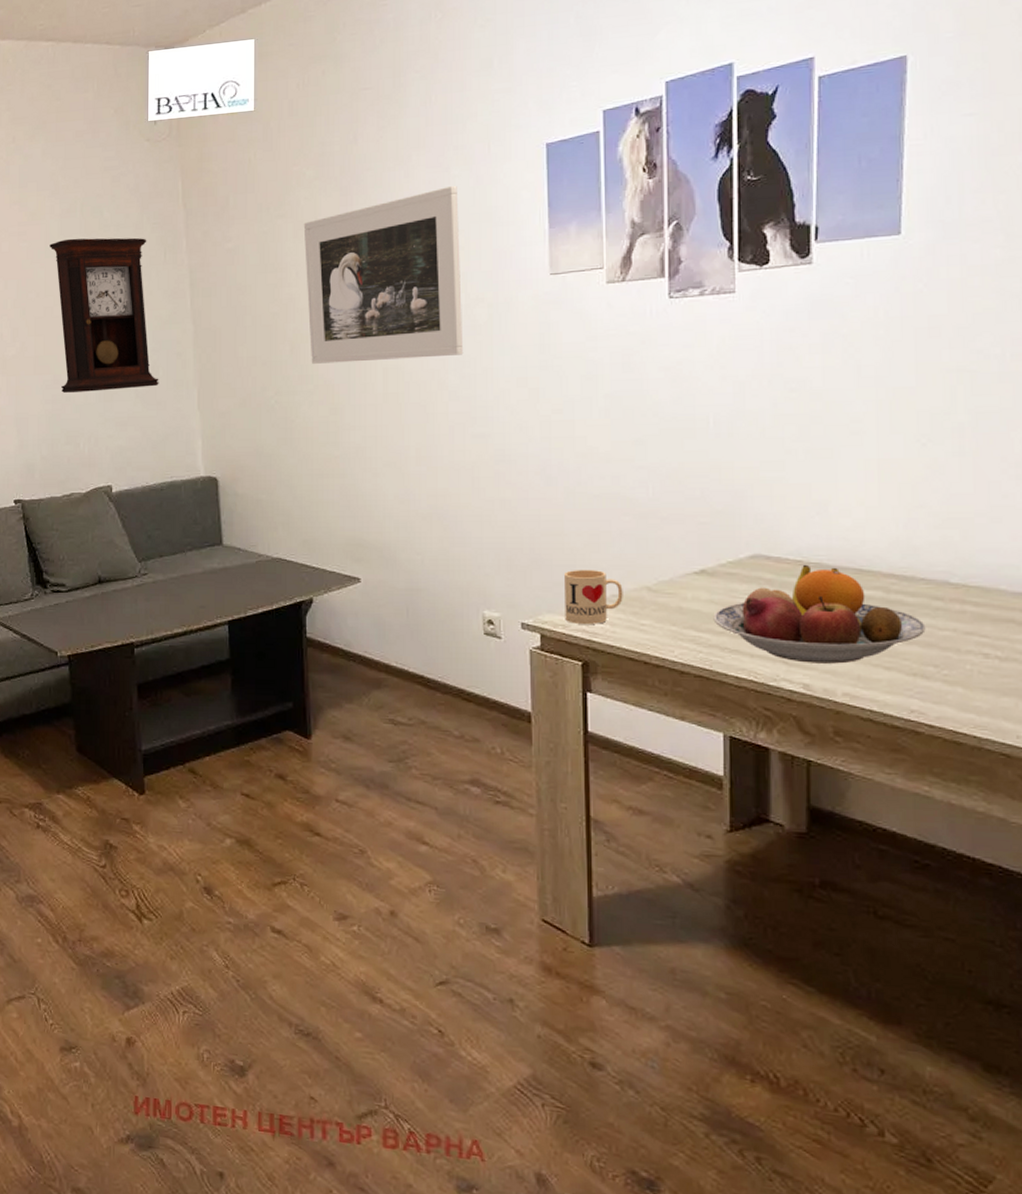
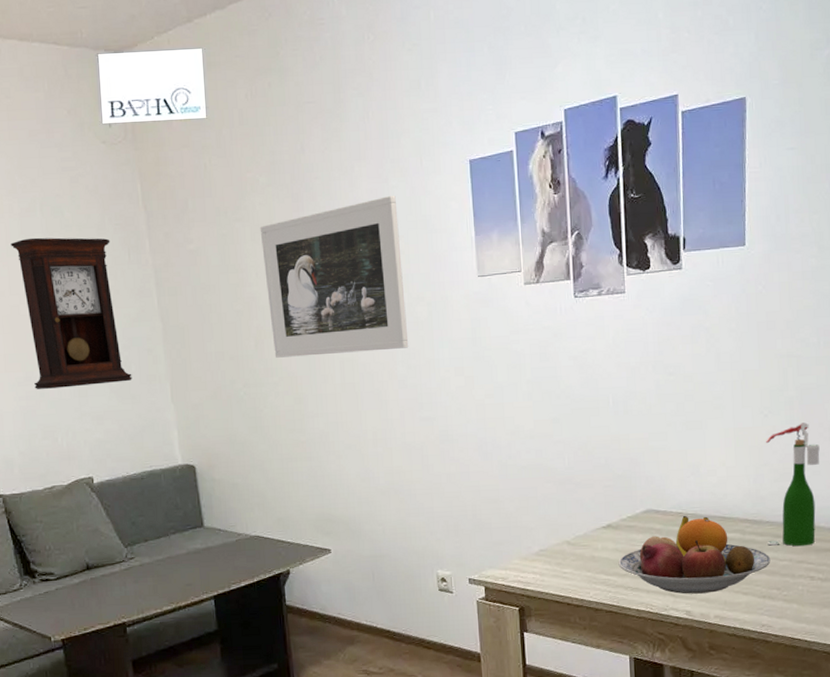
mug: present [565,569,623,624] -> none [502,529,549,576]
wine bottle: none [921,455,1002,613] -> present [766,422,820,547]

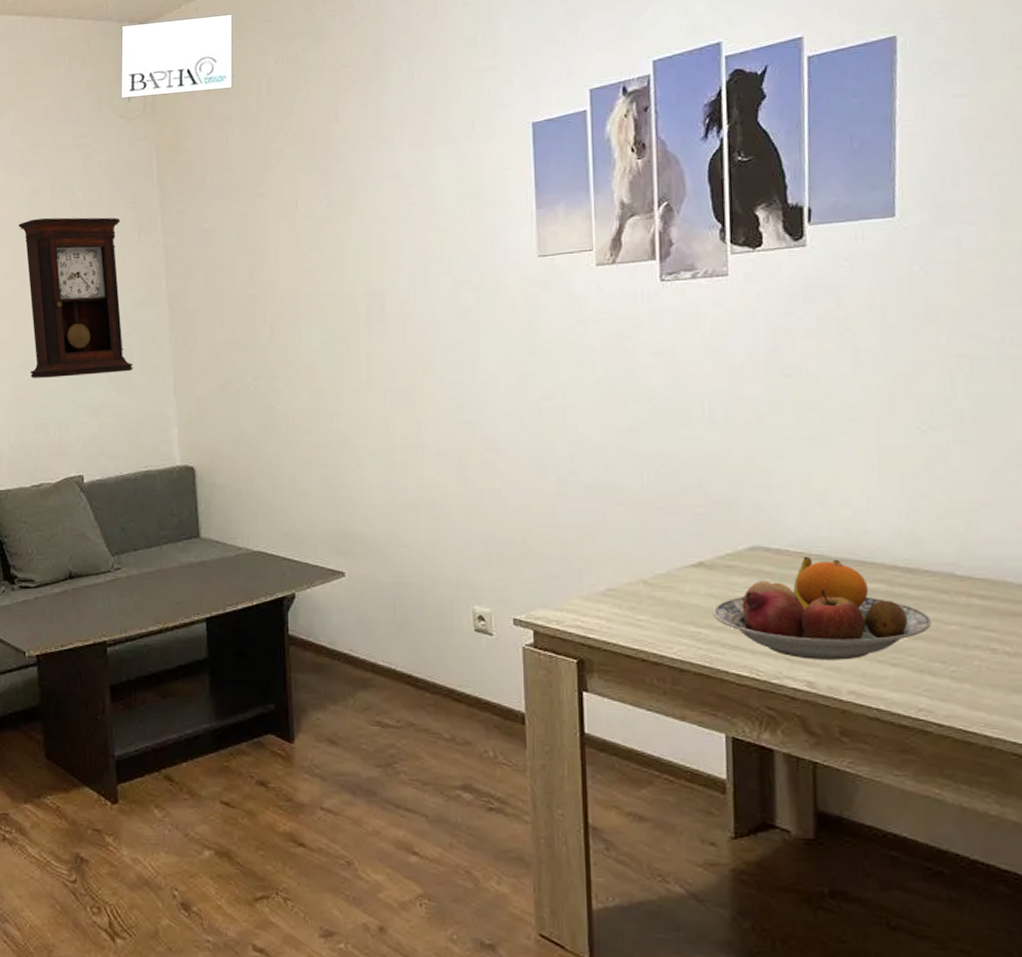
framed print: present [260,195,409,358] -> none [283,165,450,348]
wine bottle: present [766,422,820,547] -> none [925,443,1005,607]

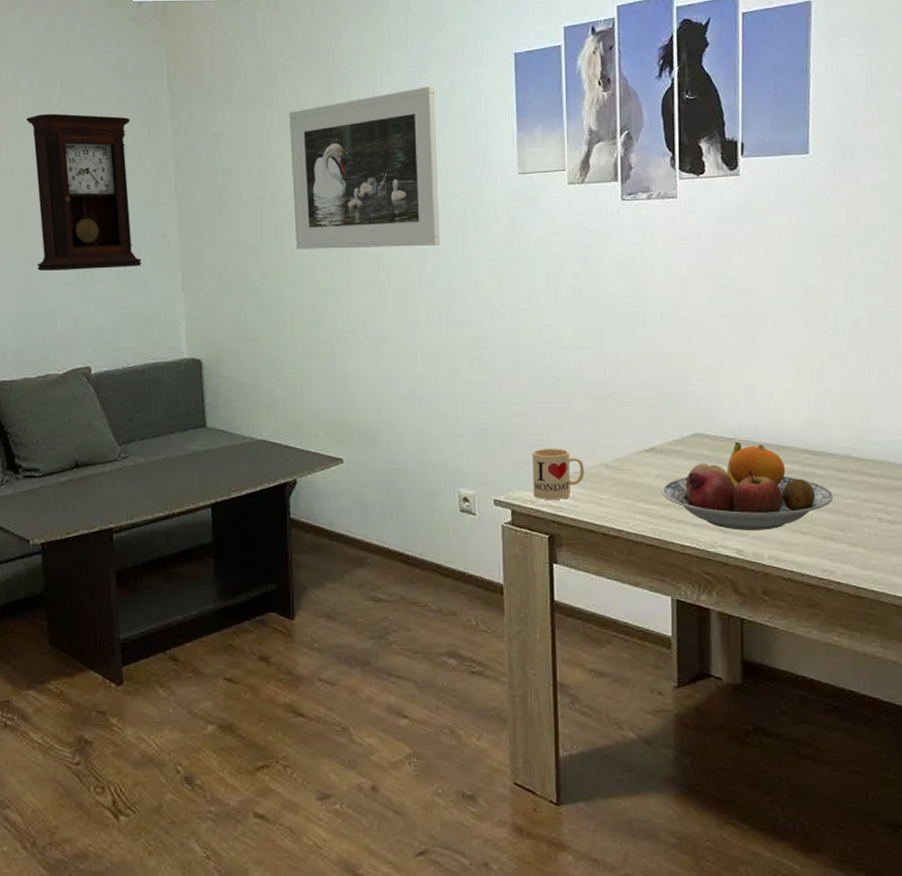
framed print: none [283,165,450,348] -> present [289,85,441,249]
mug: none [558,562,619,620] -> present [533,448,584,499]

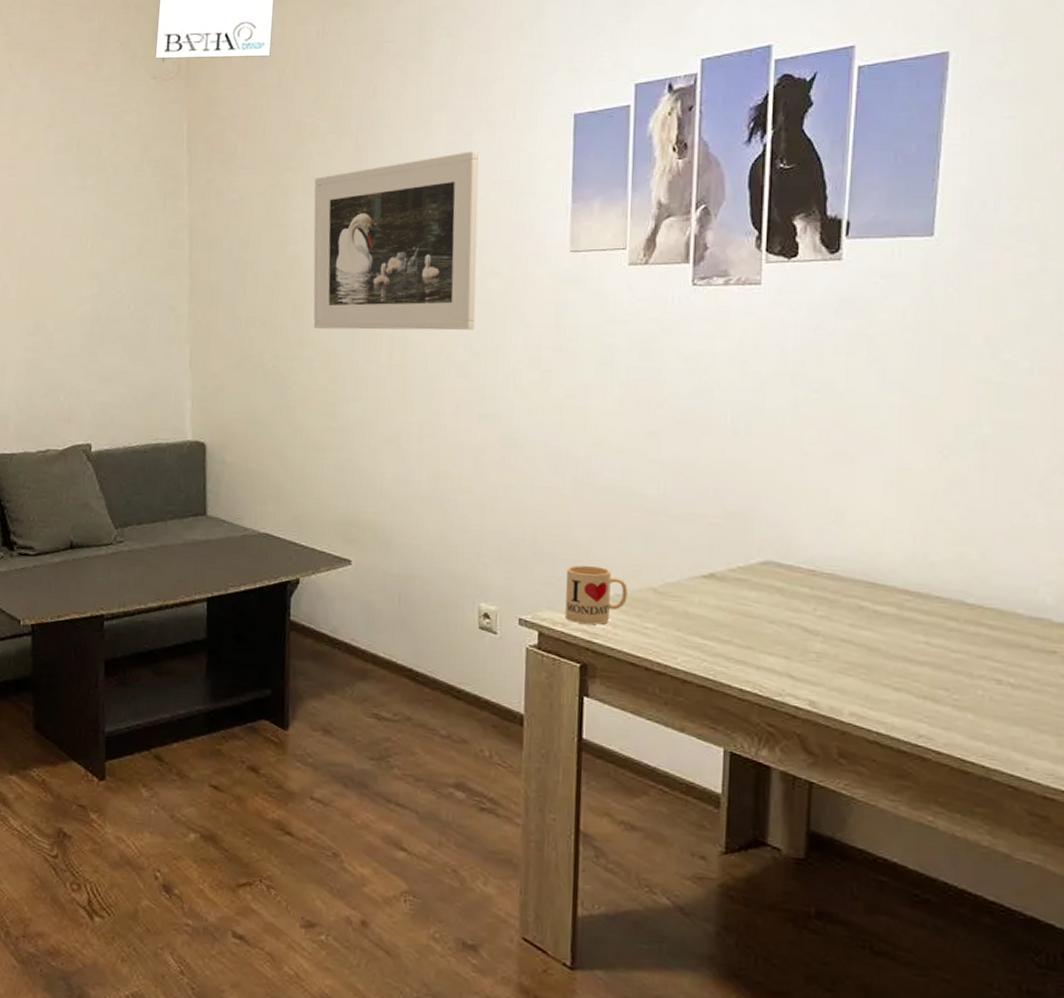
pendulum clock: present [26,113,142,271] -> none [41,176,150,342]
fruit bowl: present [661,441,834,530] -> none [720,574,938,682]

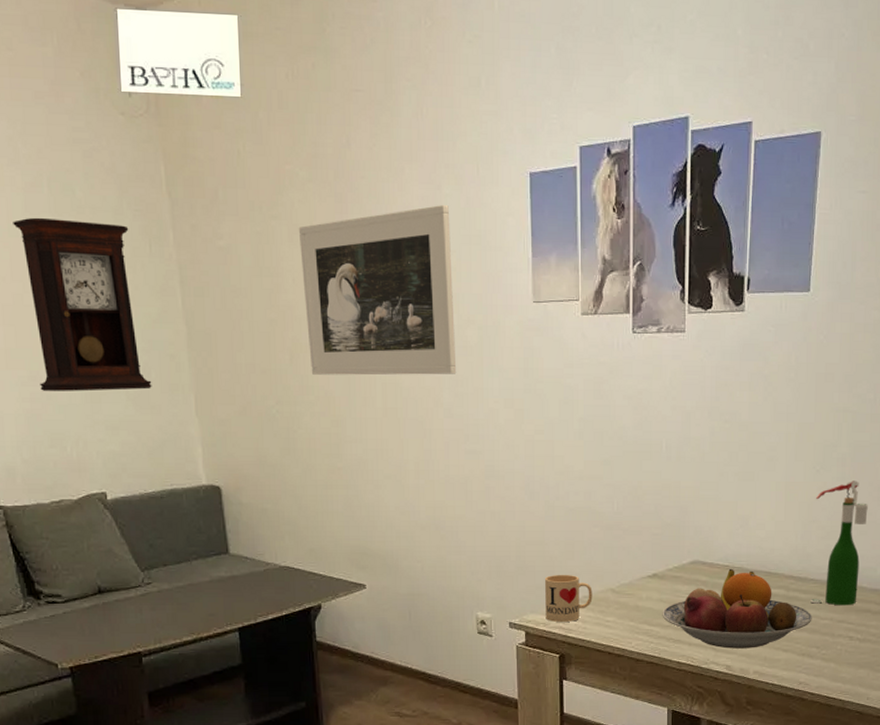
pendulum clock: none [41,176,150,342] -> present [13,217,152,391]
fruit bowl: none [720,574,938,682] -> present [662,568,812,649]
wine bottle: none [935,471,1023,637] -> present [810,481,868,606]

